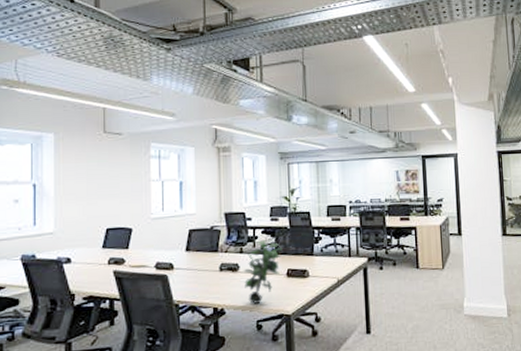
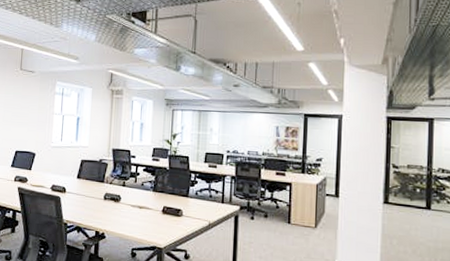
potted plant: present [243,240,283,304] -> none [124,177,161,233]

